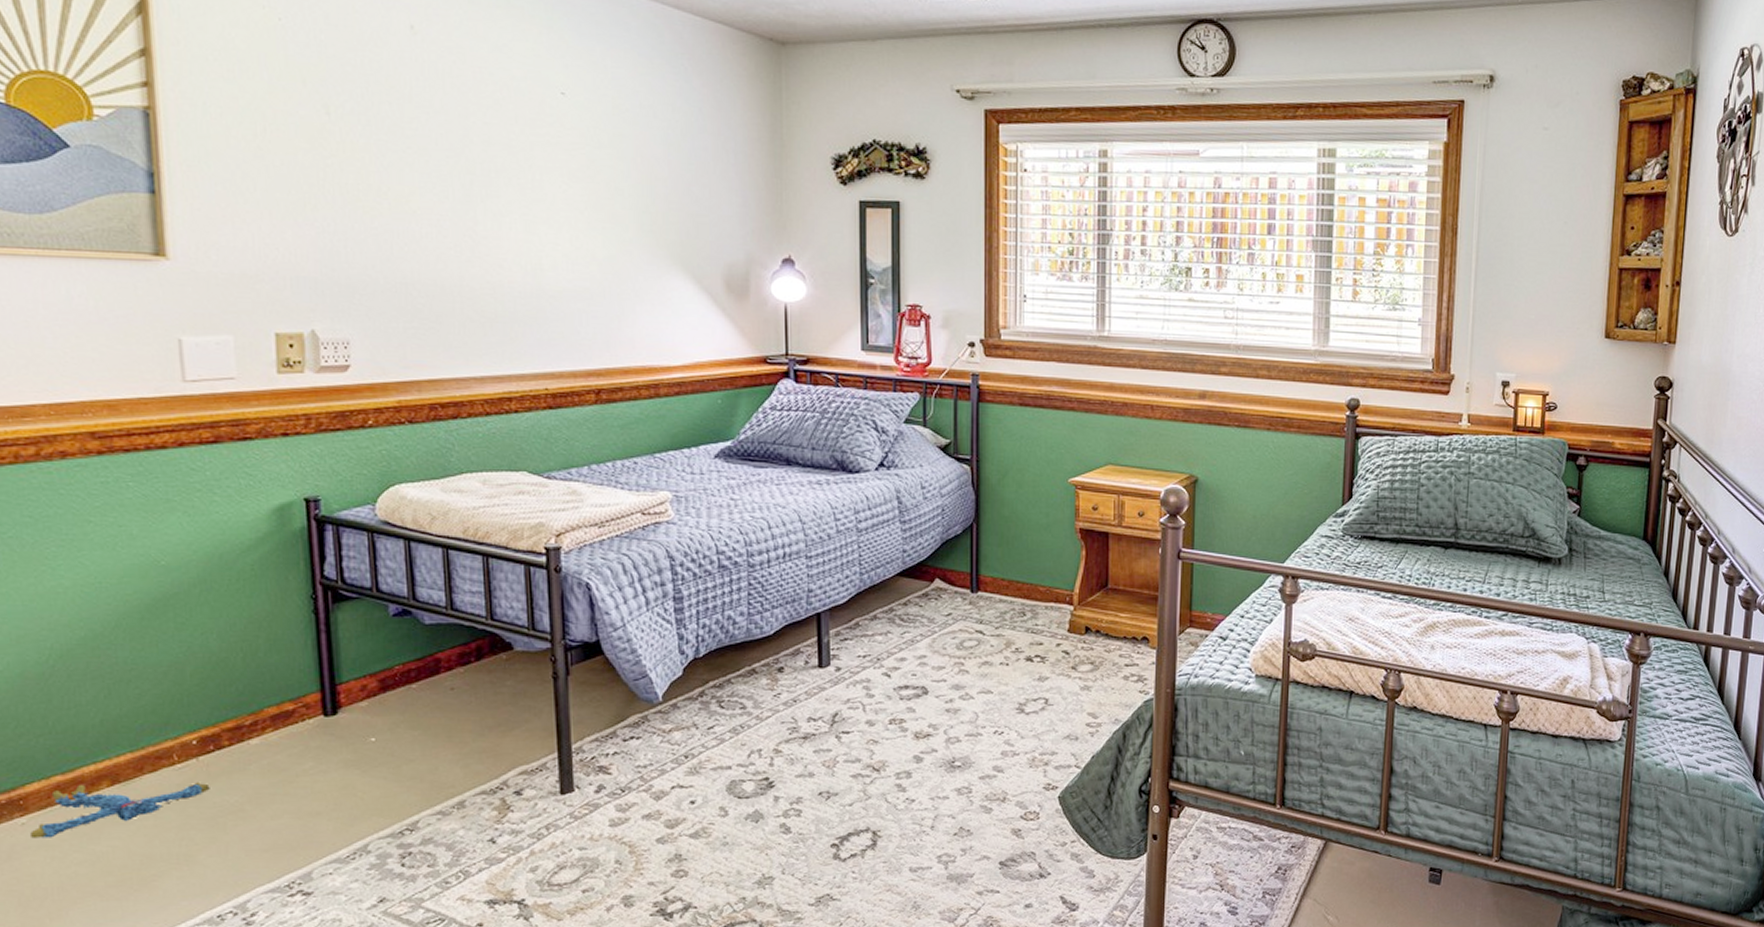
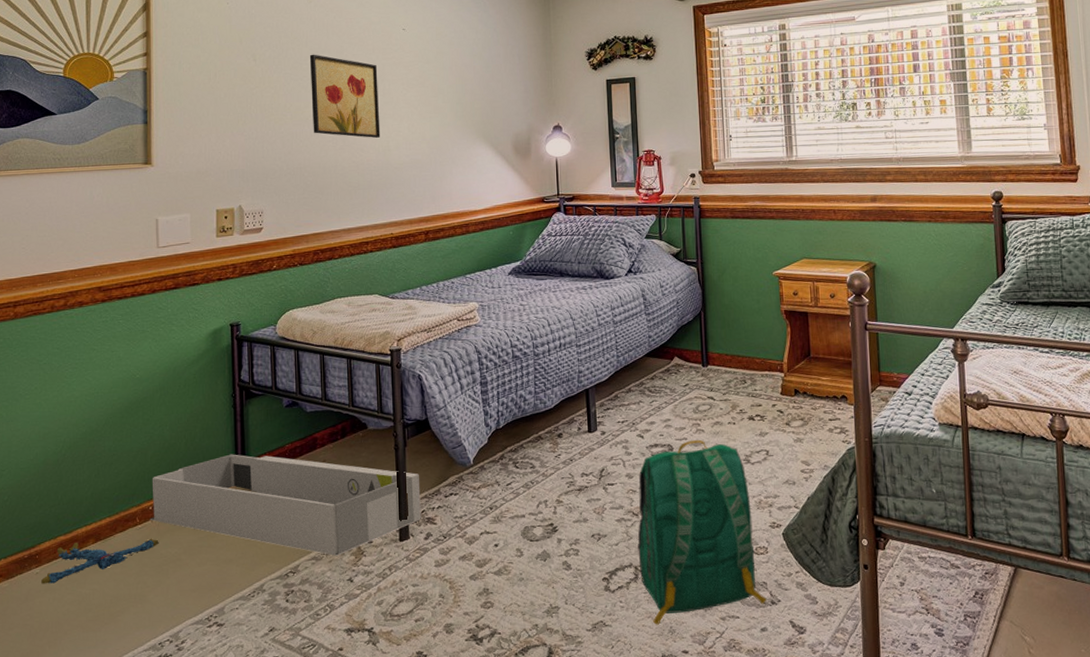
architectural model: none [193,675,591,810] -> present [150,454,421,556]
wall art: none [415,114,529,252] -> present [309,54,381,139]
backpack: none [878,682,1034,901] -> present [638,439,767,626]

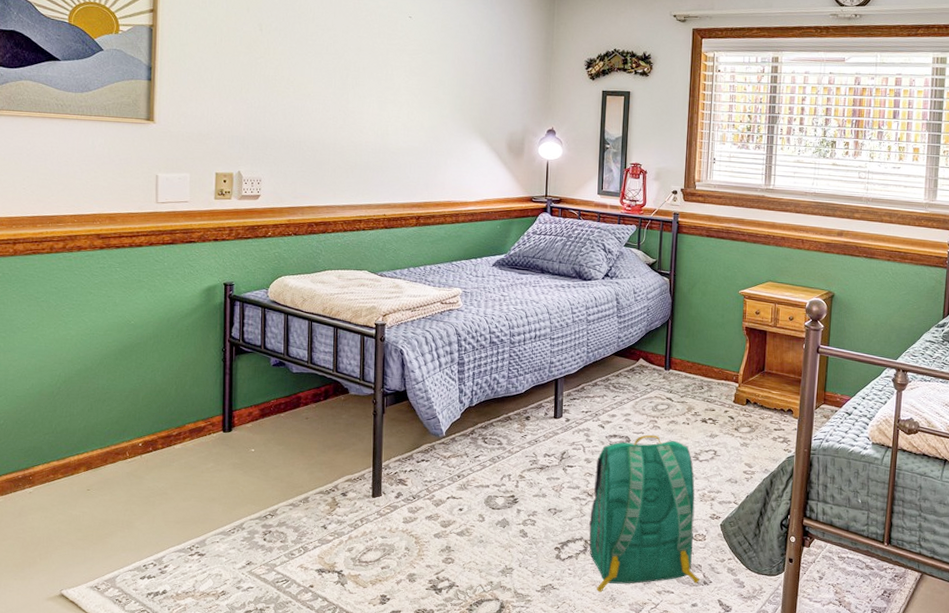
plush toy: present [41,538,159,584] -> none [34,469,147,504]
architectural model: present [150,454,421,556] -> none [139,403,395,505]
wall art: present [309,54,381,139] -> none [314,31,382,122]

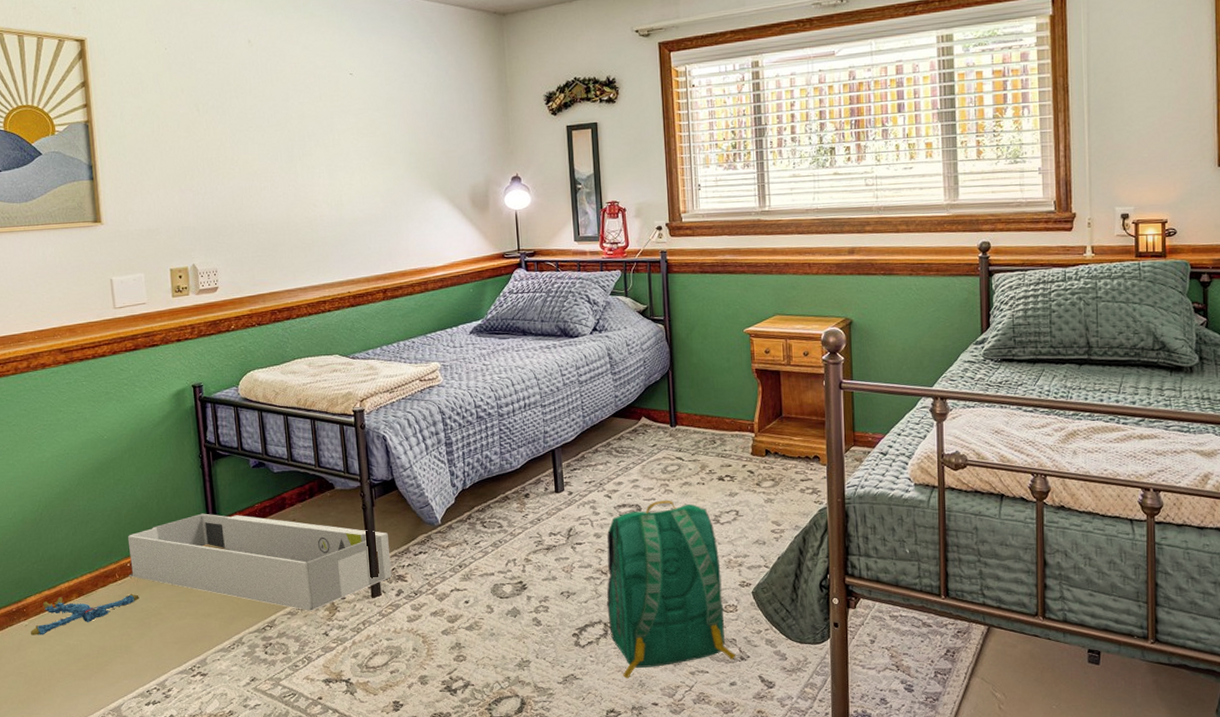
plush toy: none [34,469,147,504] -> present [31,593,139,636]
architectural model: none [139,403,395,505] -> present [127,513,392,611]

